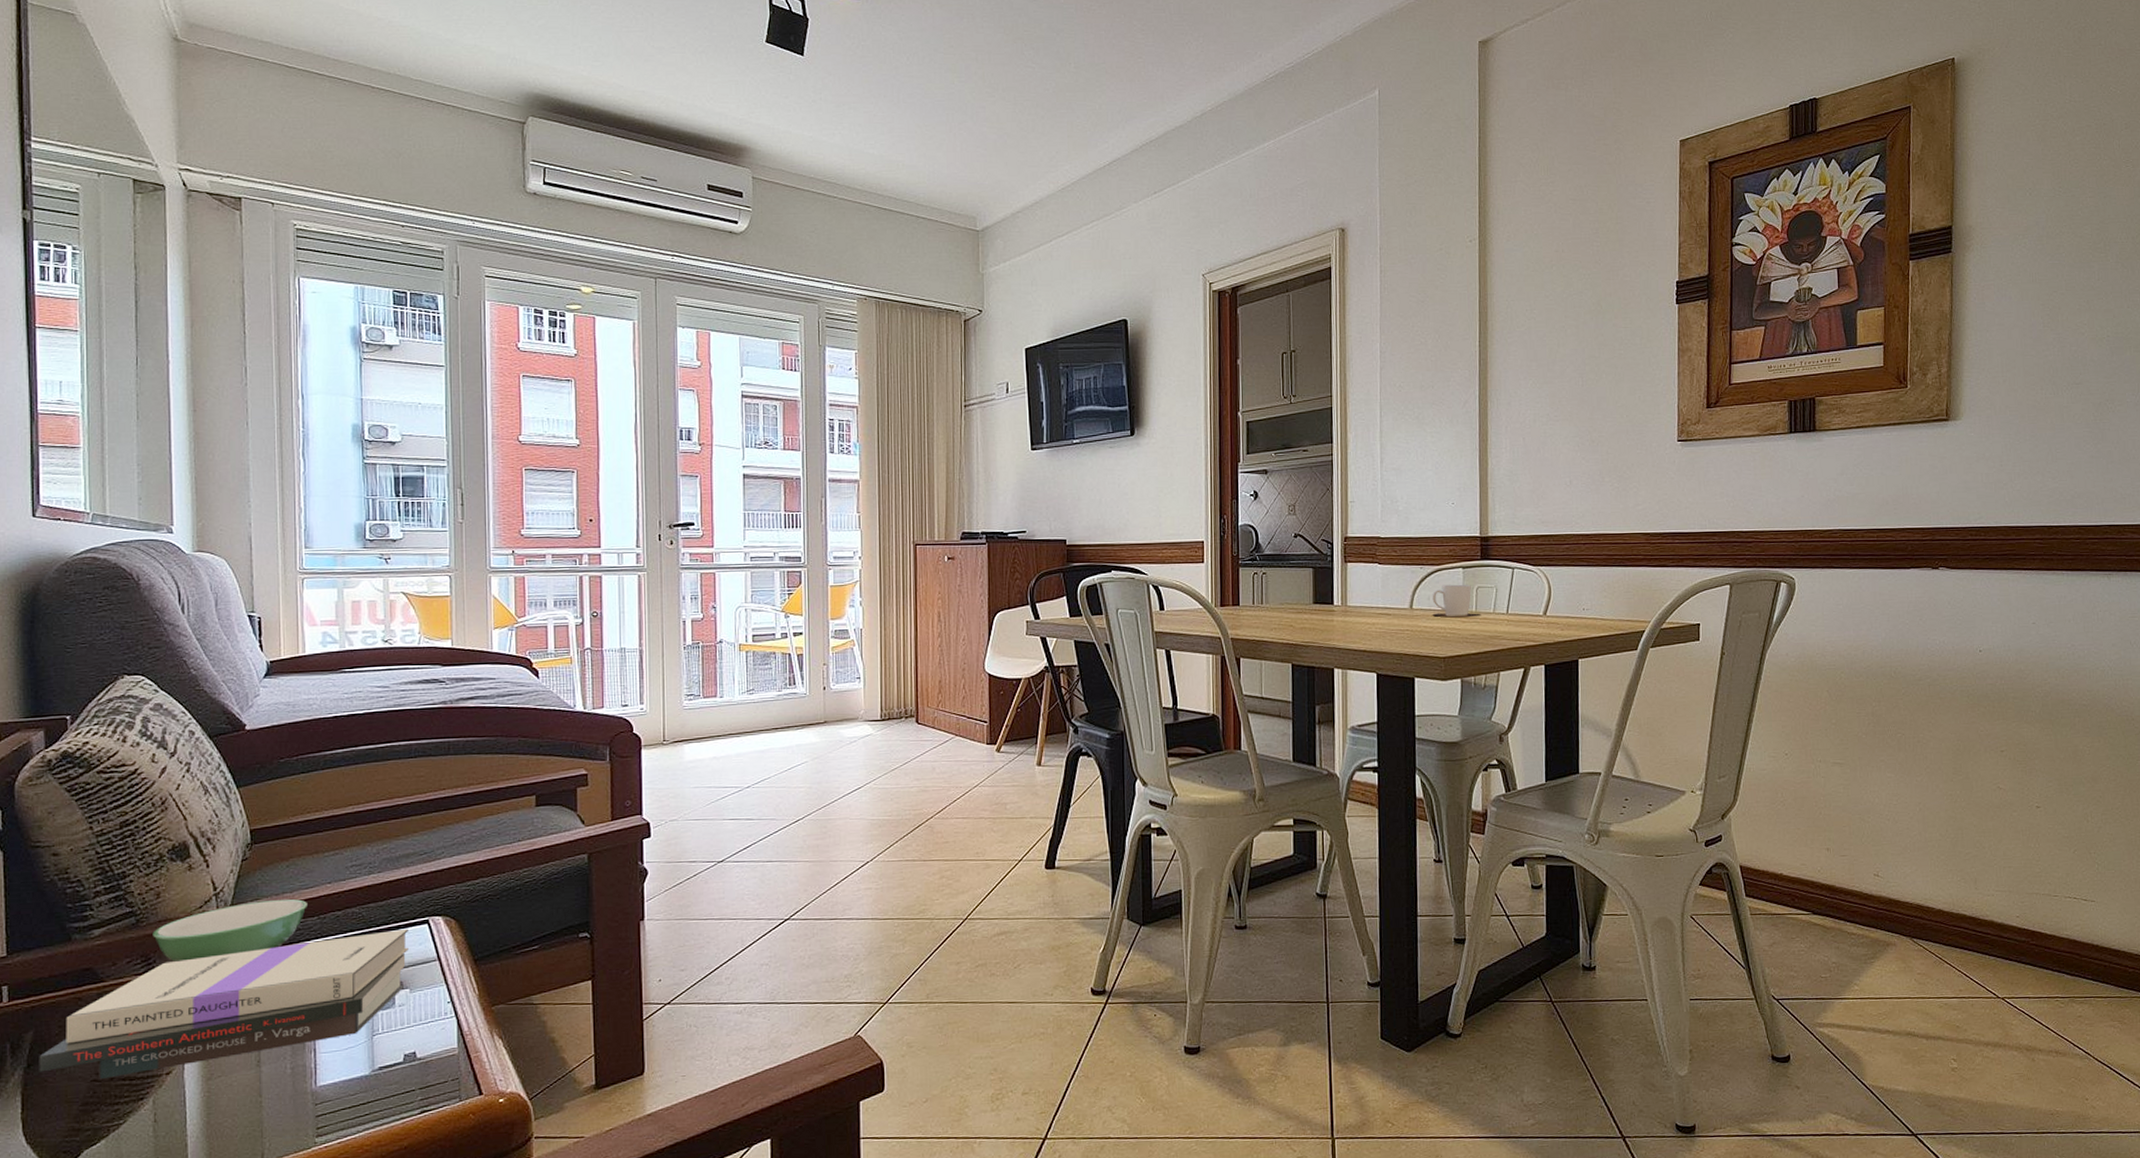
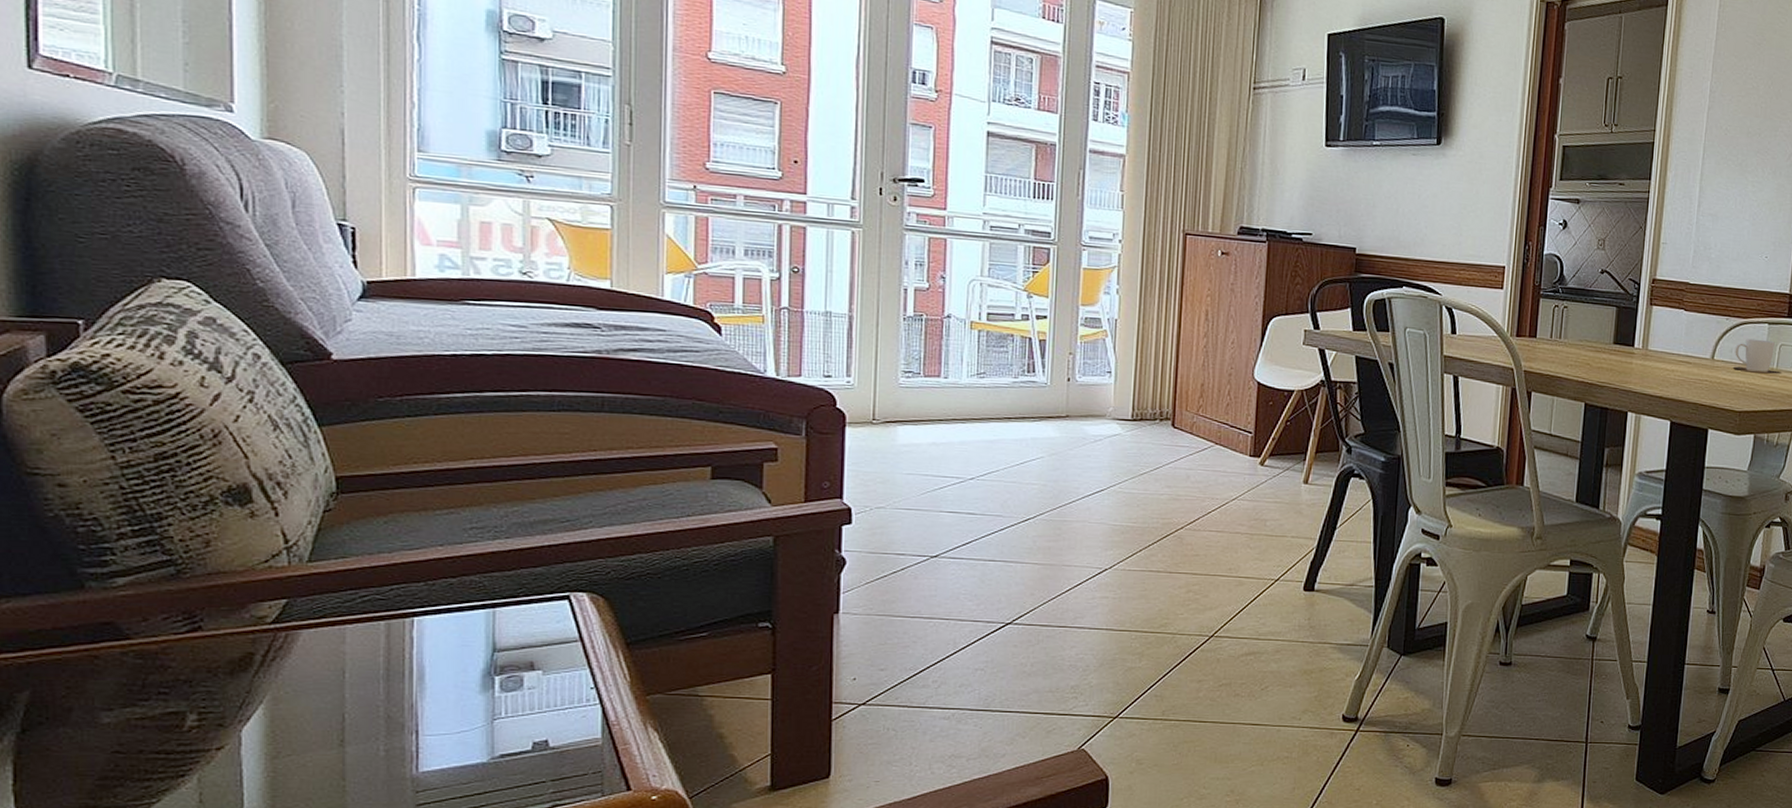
books: present [39,928,408,1080] -> none [38,603,543,752]
bowl: present [153,898,309,963] -> none [199,559,413,623]

